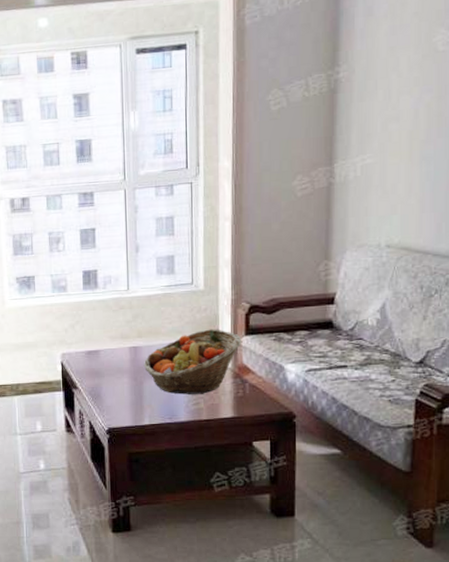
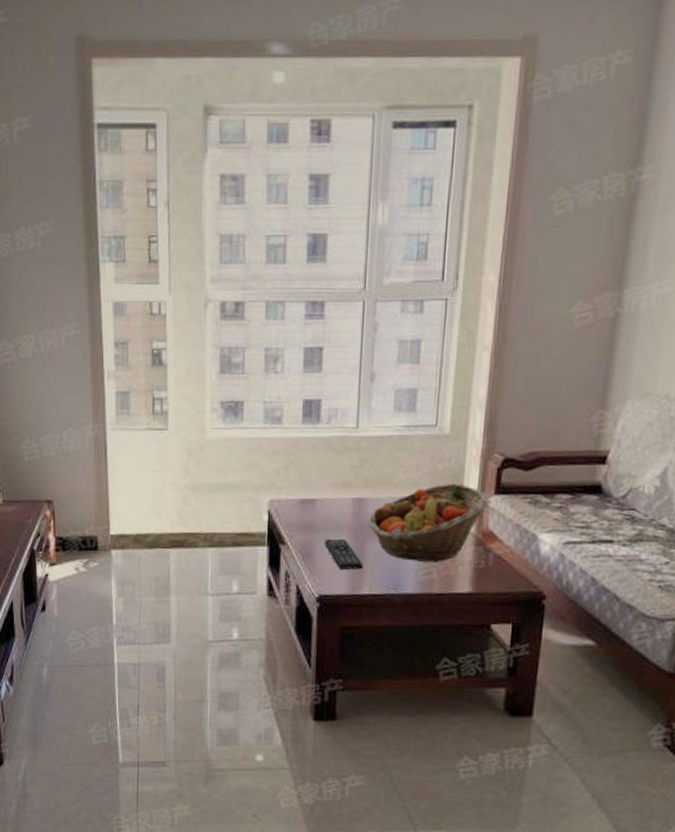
remote control: none [108,380,143,405] -> present [324,538,364,570]

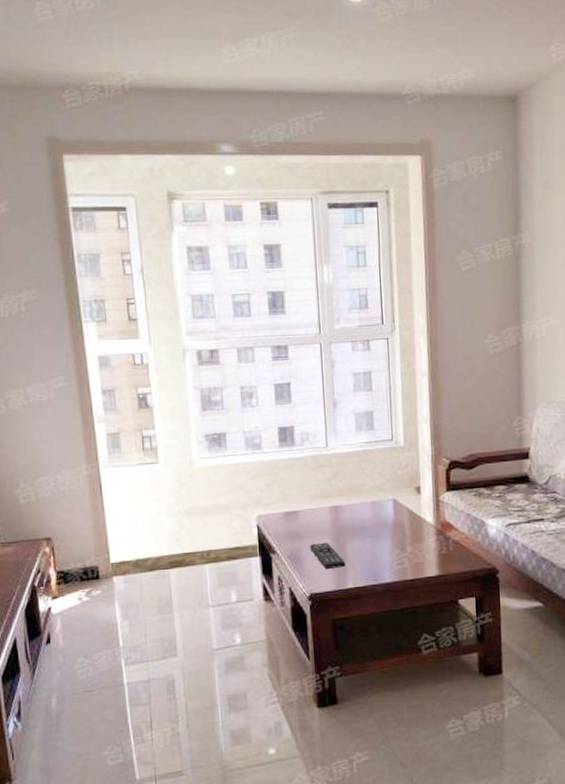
fruit basket: present [369,483,489,562] -> none [346,485,443,554]

